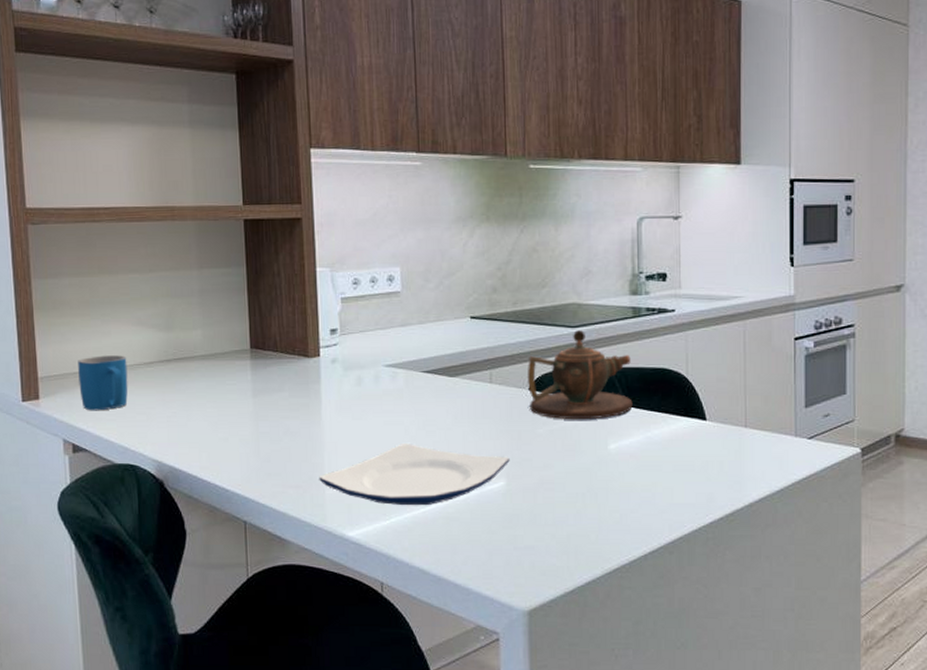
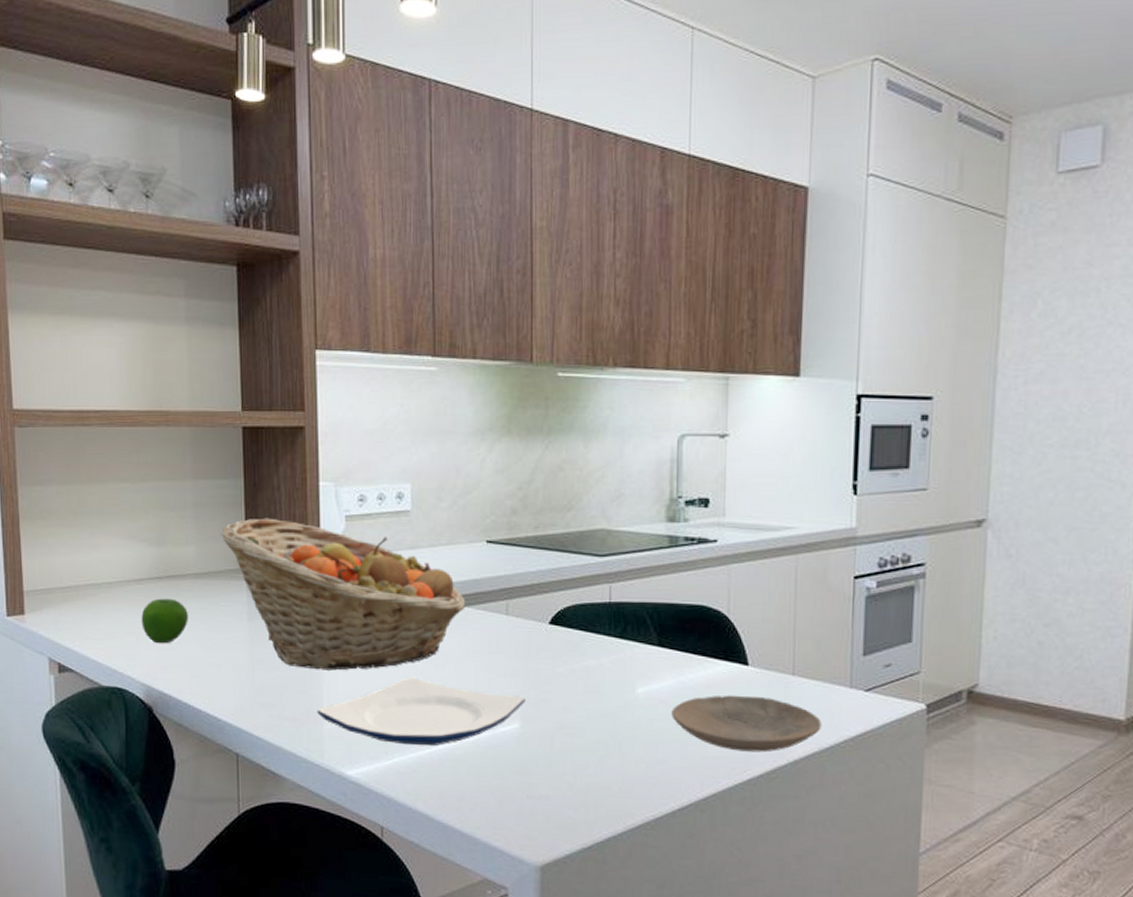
mug: present [78,355,128,411] -> none [65,570,117,629]
apple: none [151,379,197,422] -> present [141,598,189,644]
fruit basket: none [226,302,453,440] -> present [221,518,466,671]
teapot: present [528,330,633,420] -> none [548,560,665,660]
plate: none [640,447,772,498] -> present [671,695,822,753]

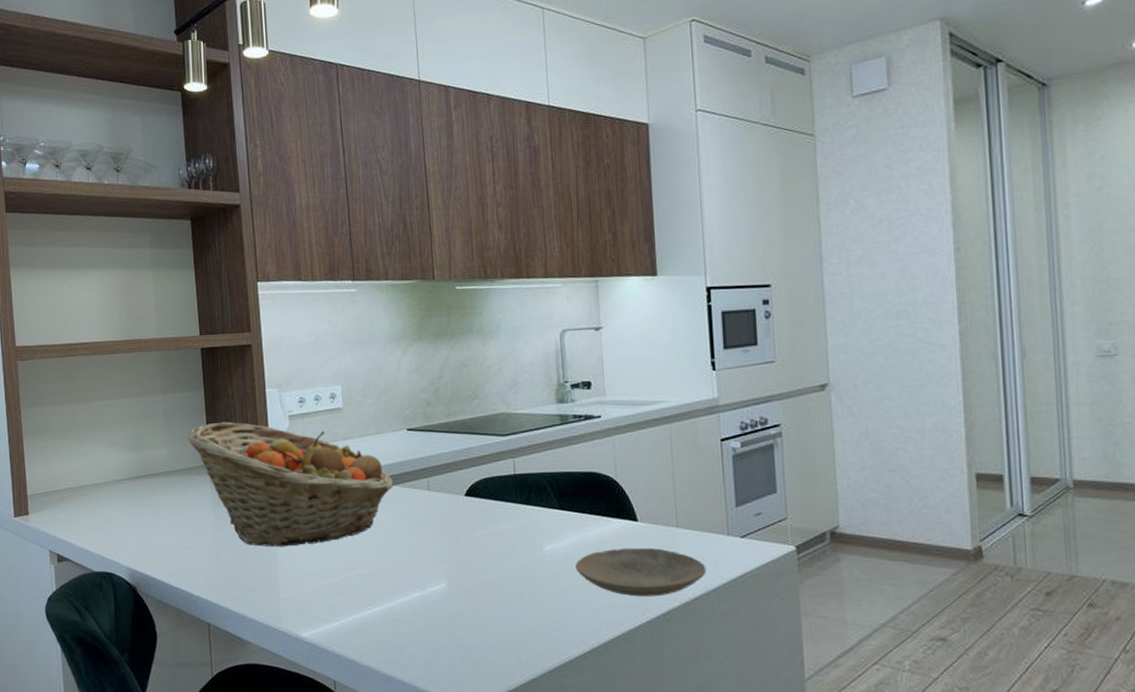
apple: present [141,598,189,644] -> none [124,494,164,533]
plate: present [317,677,526,746] -> none [274,549,450,608]

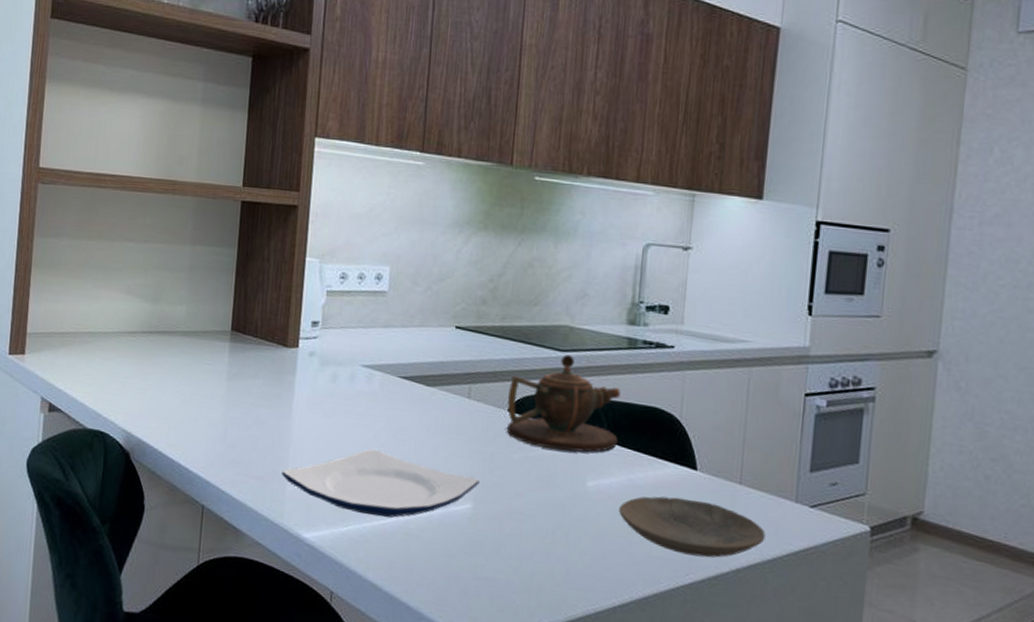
fruit basket: present [187,421,393,547] -> none [211,285,431,437]
plate: none [274,549,450,608] -> present [281,449,480,518]
teapot: none [462,438,565,524] -> present [507,355,621,453]

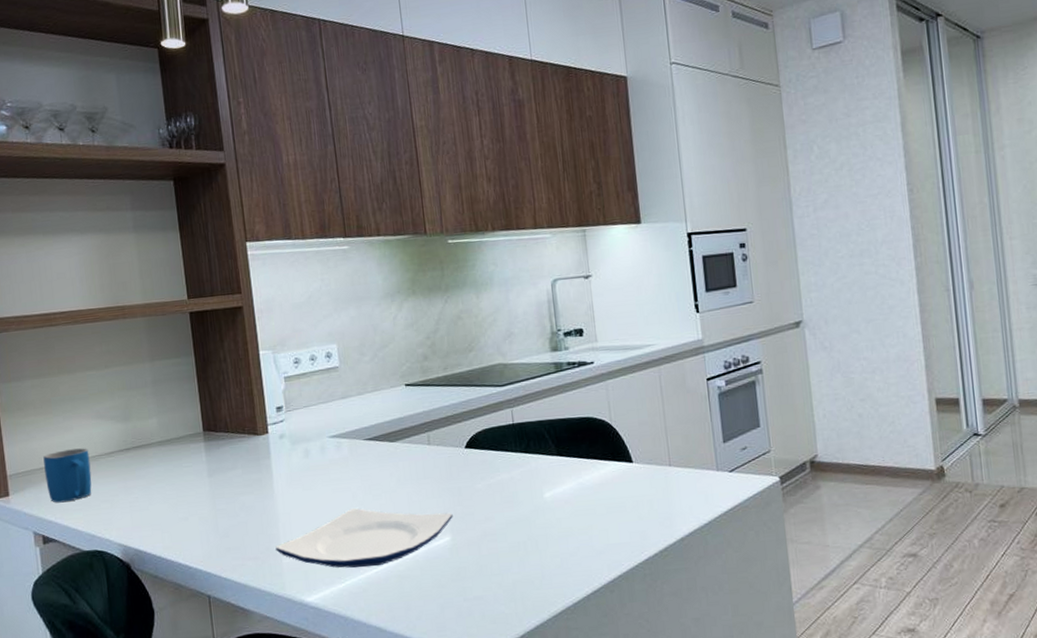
mug: none [63,319,112,374] -> present [43,448,92,503]
teapot: present [507,355,621,453] -> none [462,388,563,473]
plate: present [619,496,766,558] -> none [575,487,699,536]

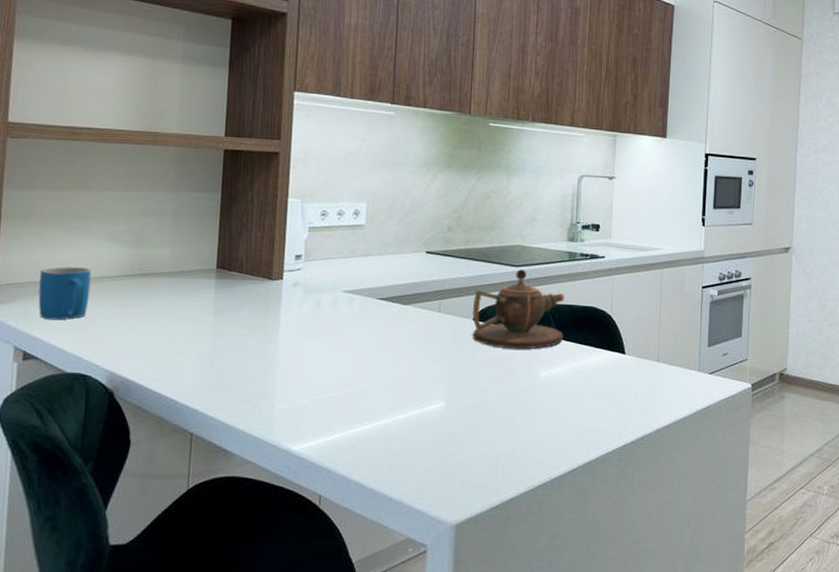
plate: present [275,508,453,568] -> none [269,364,451,423]
teapot: none [462,388,563,473] -> present [472,269,564,349]

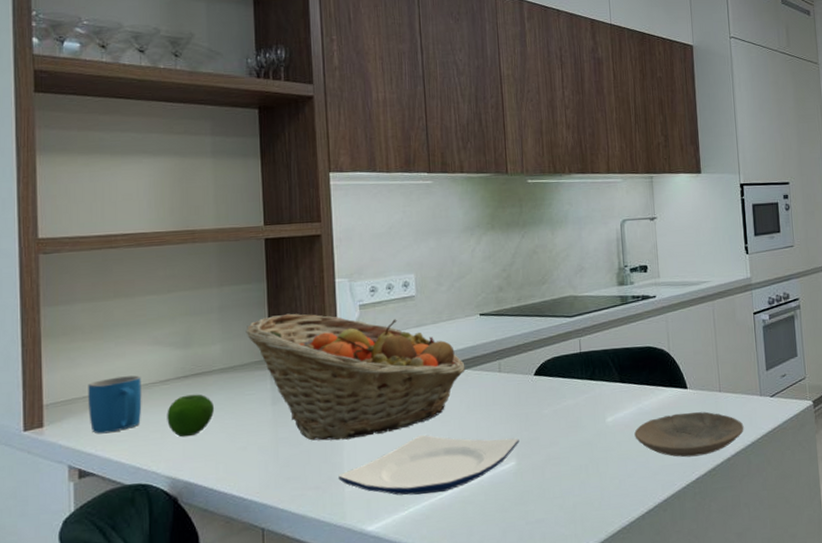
apple: none [111,293,159,334] -> present [167,394,215,438]
fruit basket: none [196,226,406,358] -> present [245,313,465,441]
plate: none [269,364,451,423] -> present [338,435,519,496]
teapot: present [472,269,564,349] -> none [532,319,625,399]
plate: none [566,377,678,423] -> present [634,411,744,457]

